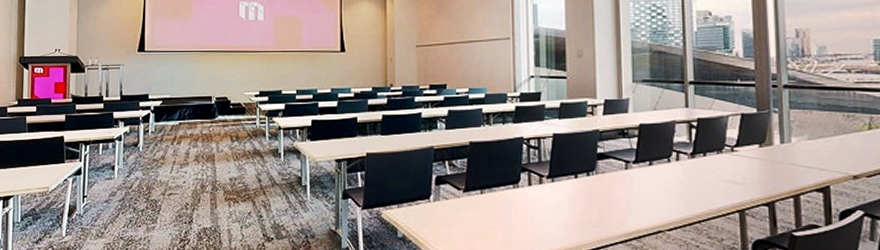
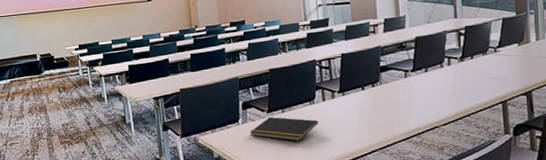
notepad: none [441,196,521,229] -> present [249,116,318,141]

